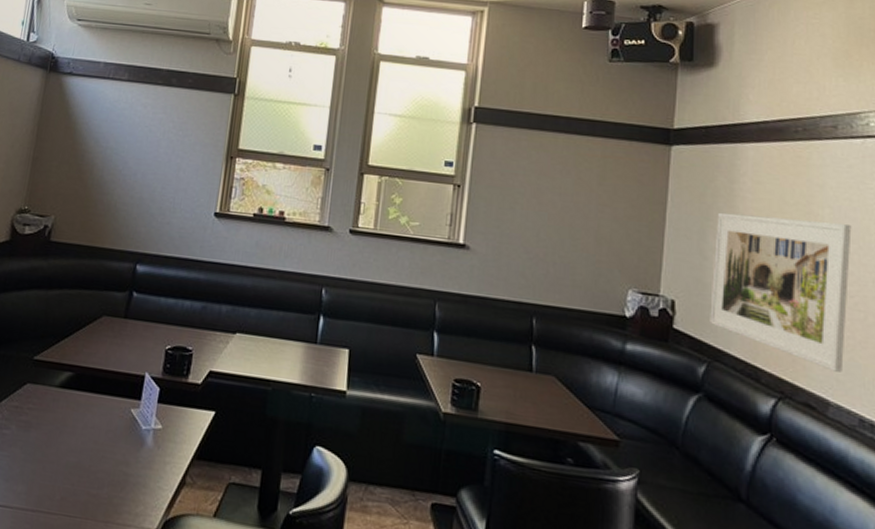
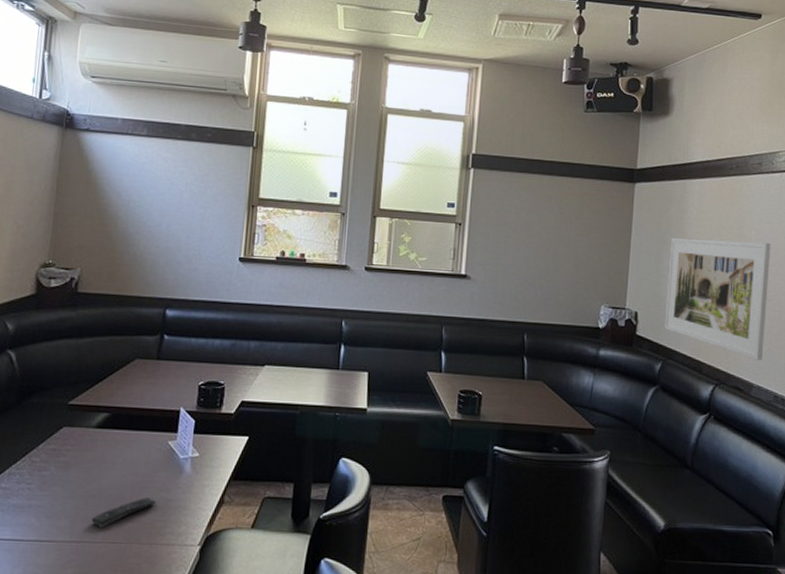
remote control: none [47,469,116,499] -> present [91,497,157,529]

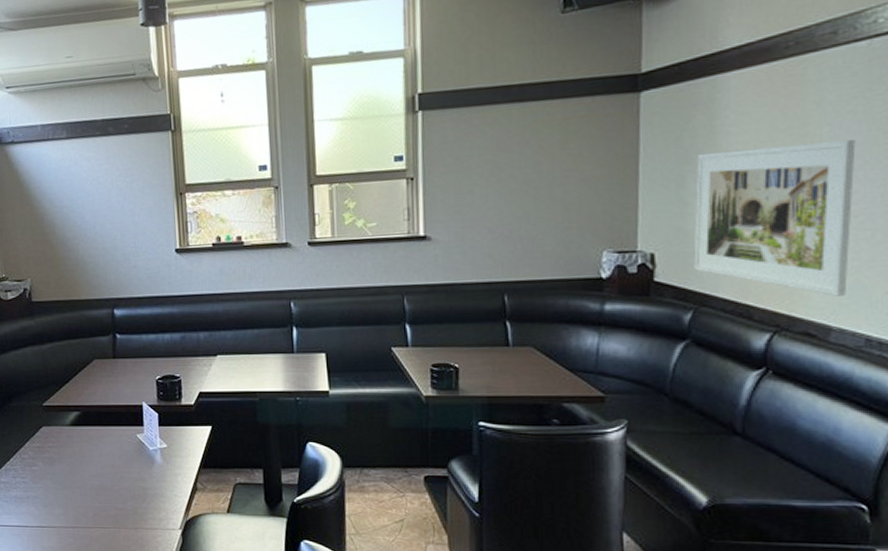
remote control: present [91,497,157,529] -> none [81,487,135,515]

